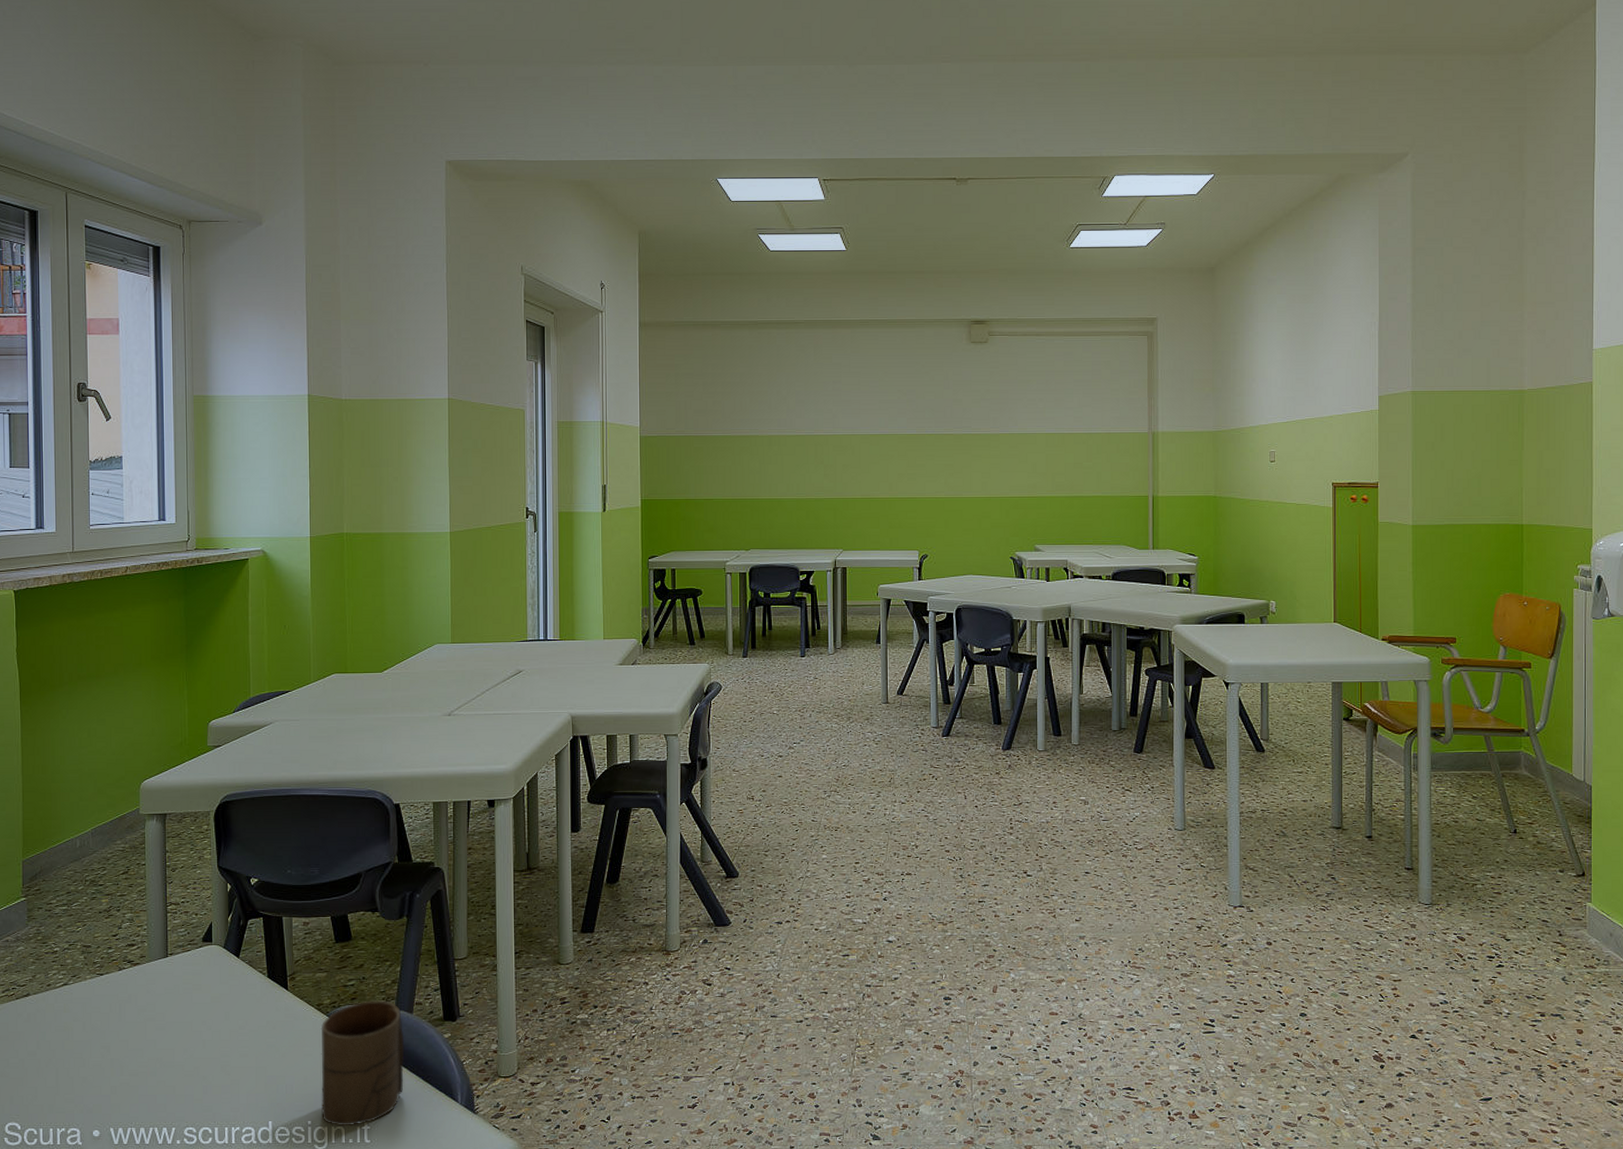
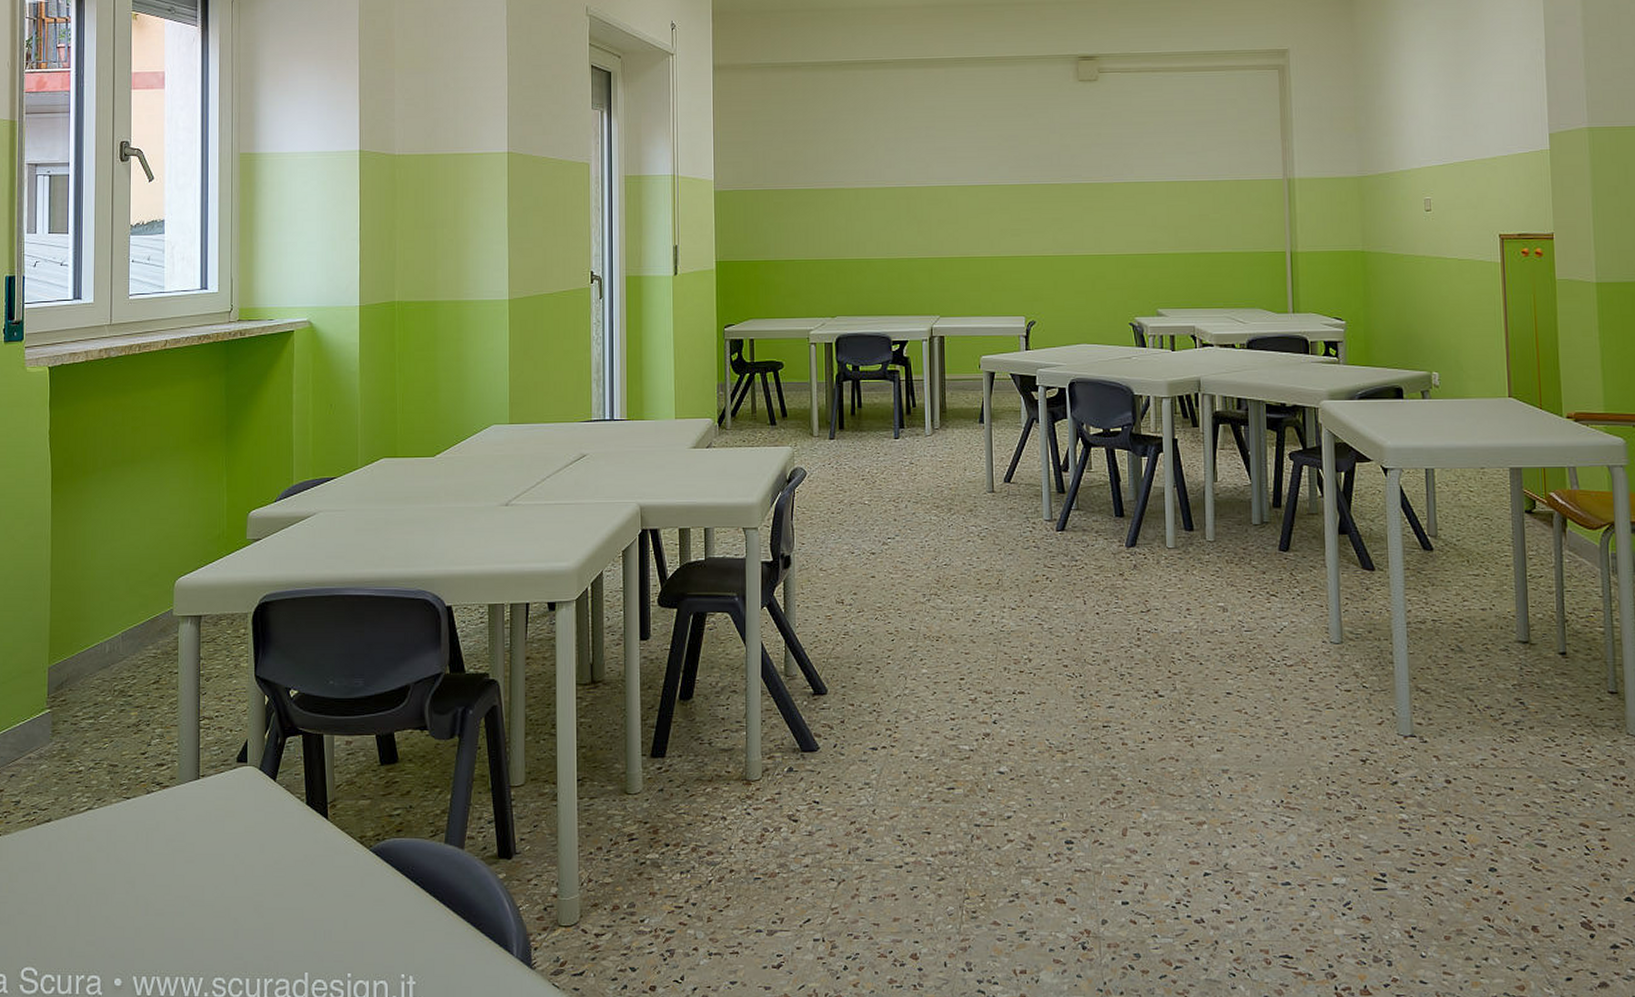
cup: present [320,1000,405,1126] -> none [363,833,455,981]

